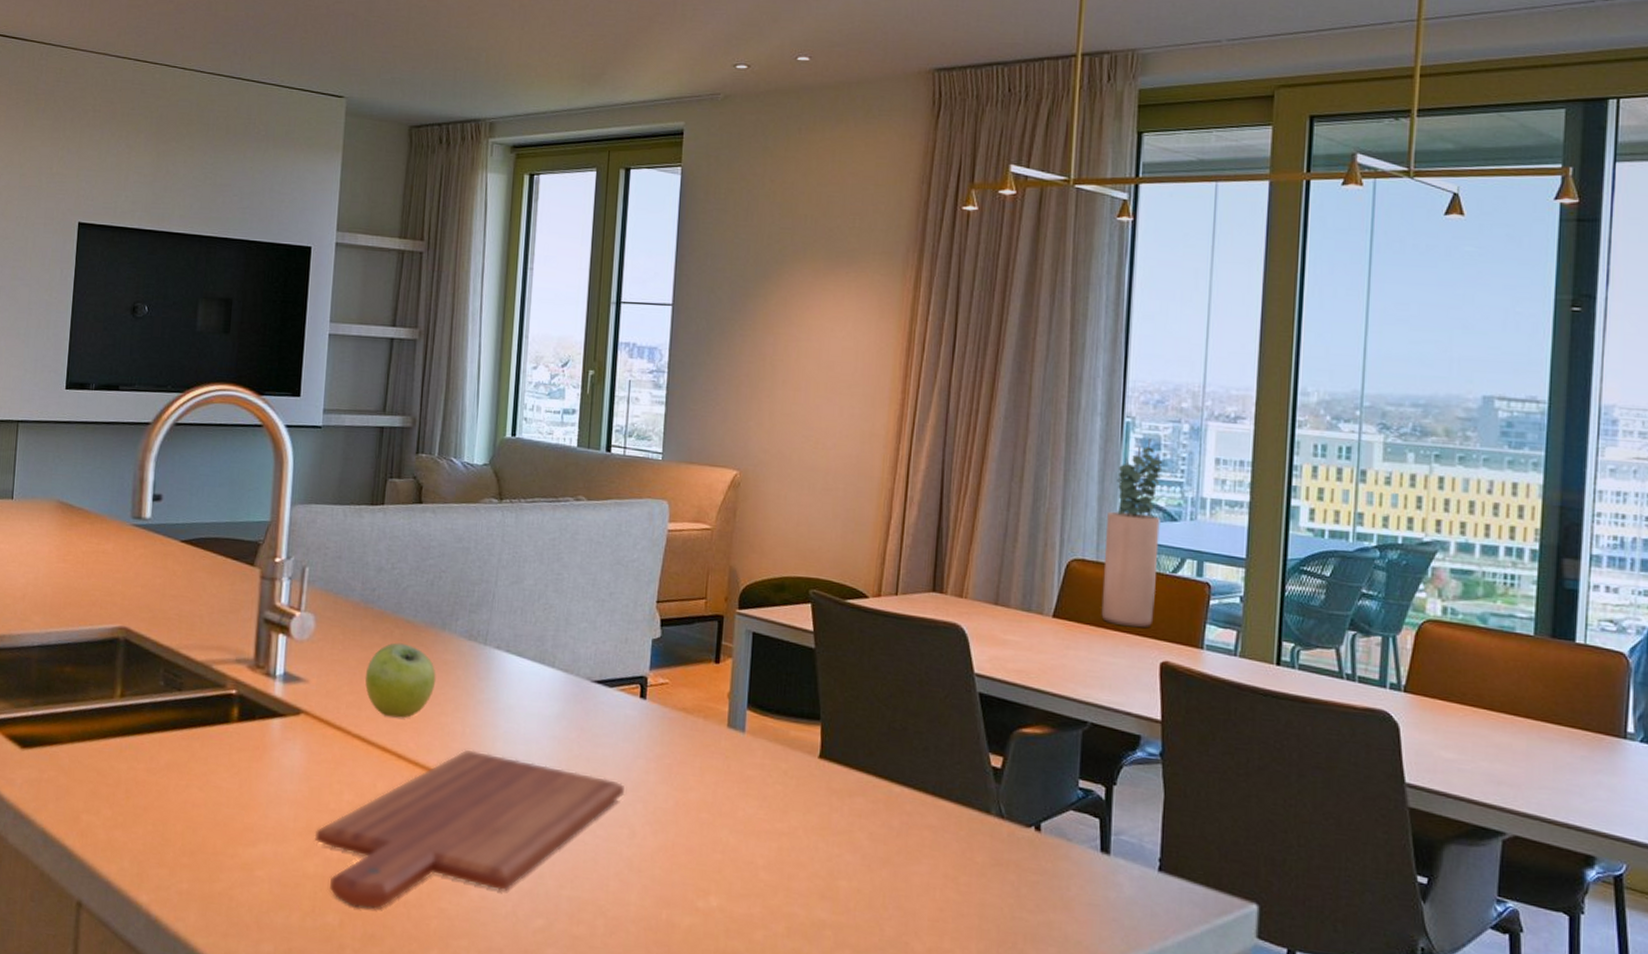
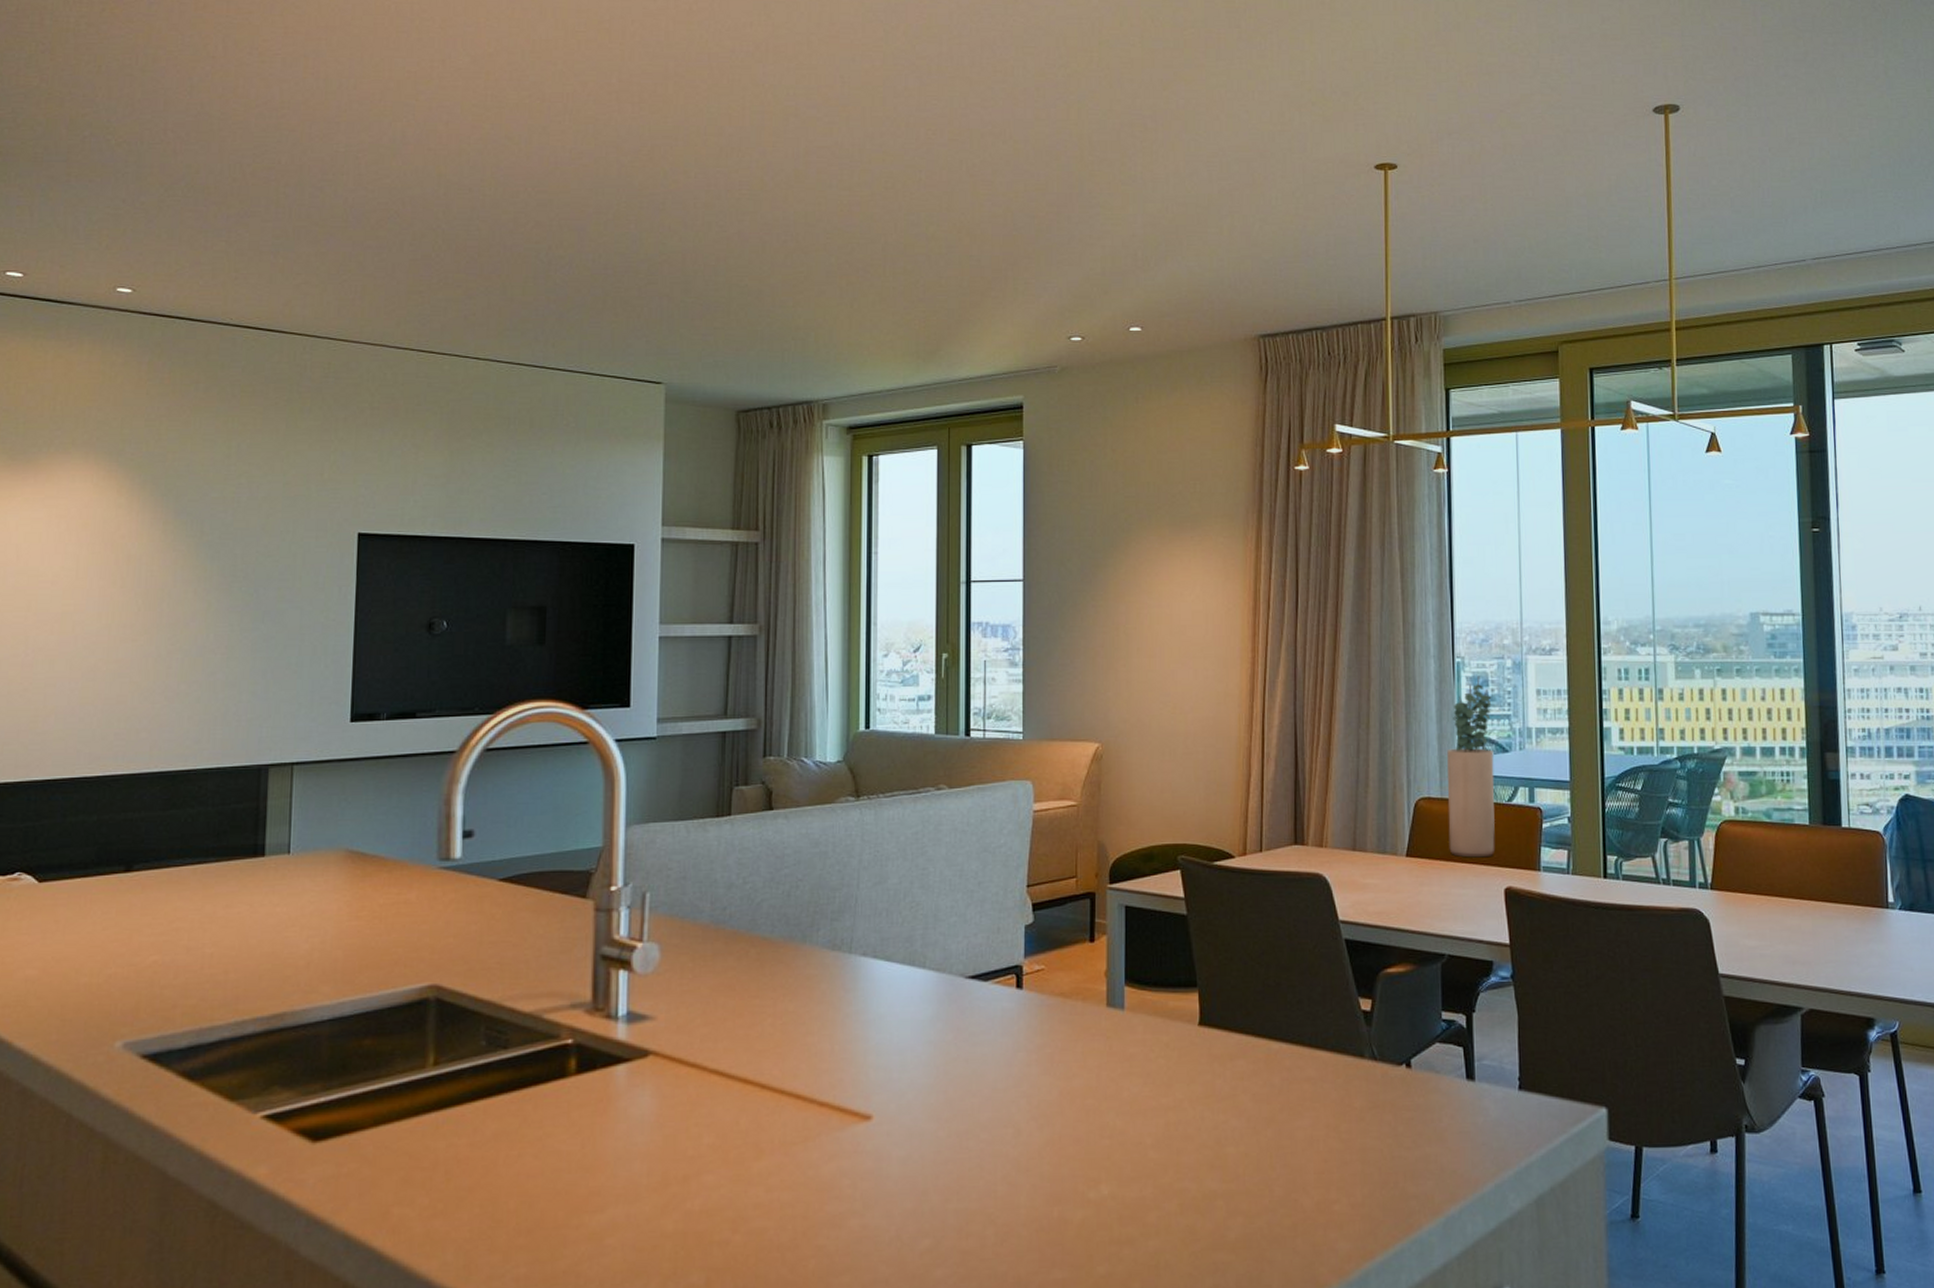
cutting board: present [315,749,625,909] -> none [673,1068,1007,1260]
fruit: present [365,643,436,718] -> none [719,963,799,1045]

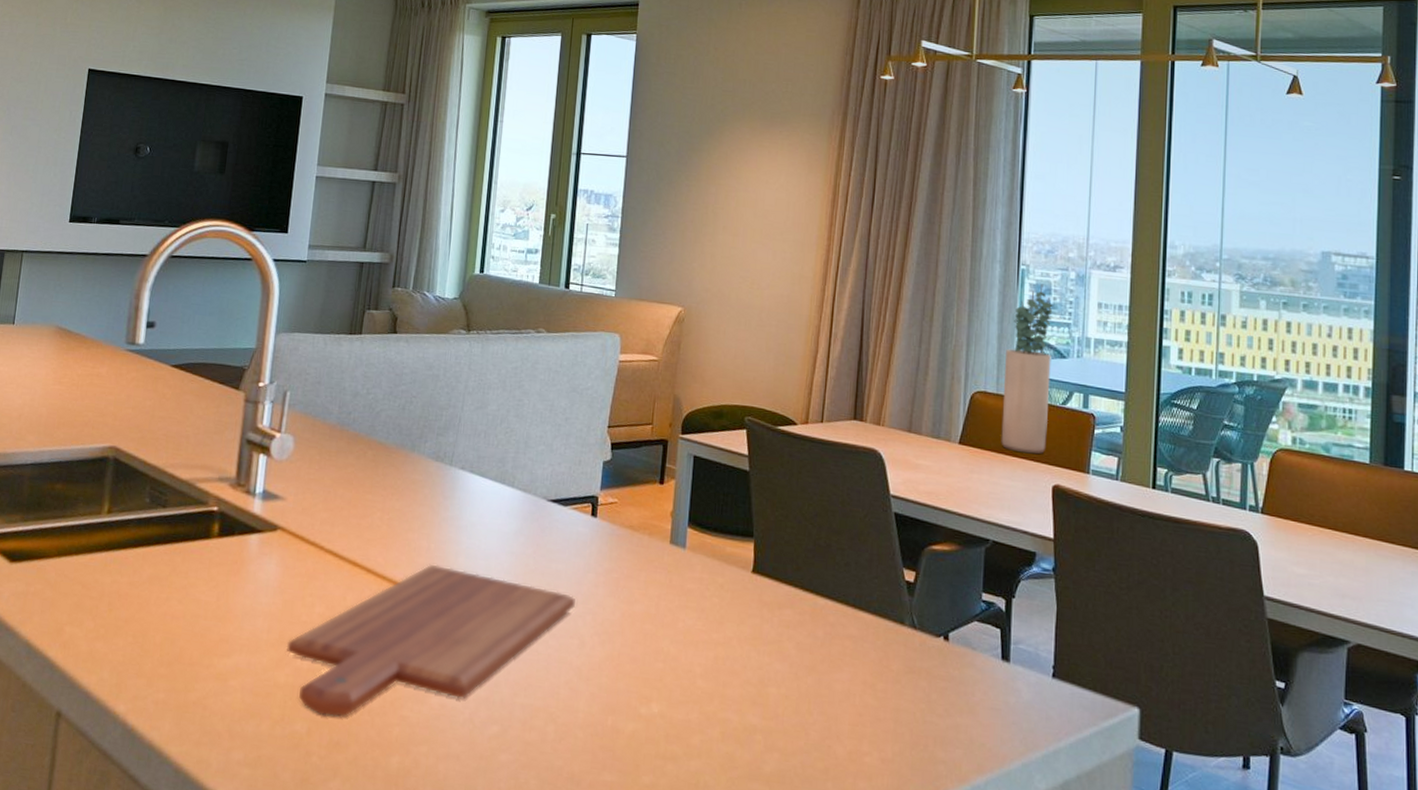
cutting board: none [673,1068,1007,1260] -> present [287,564,576,717]

